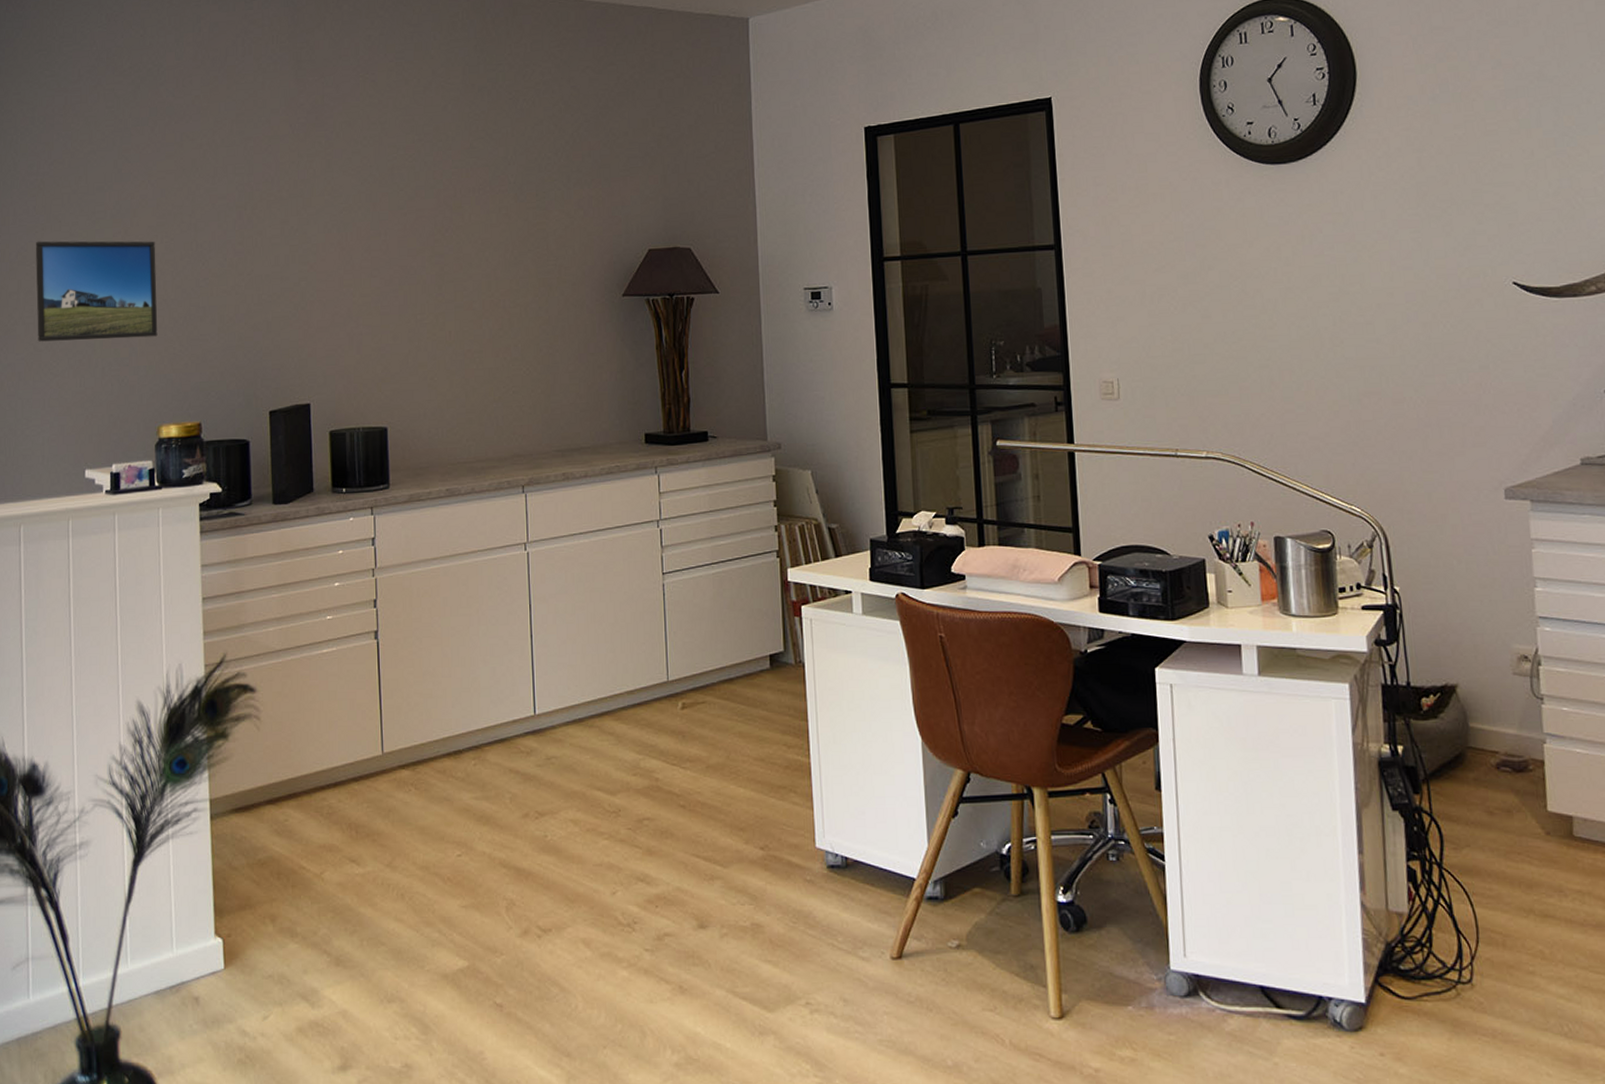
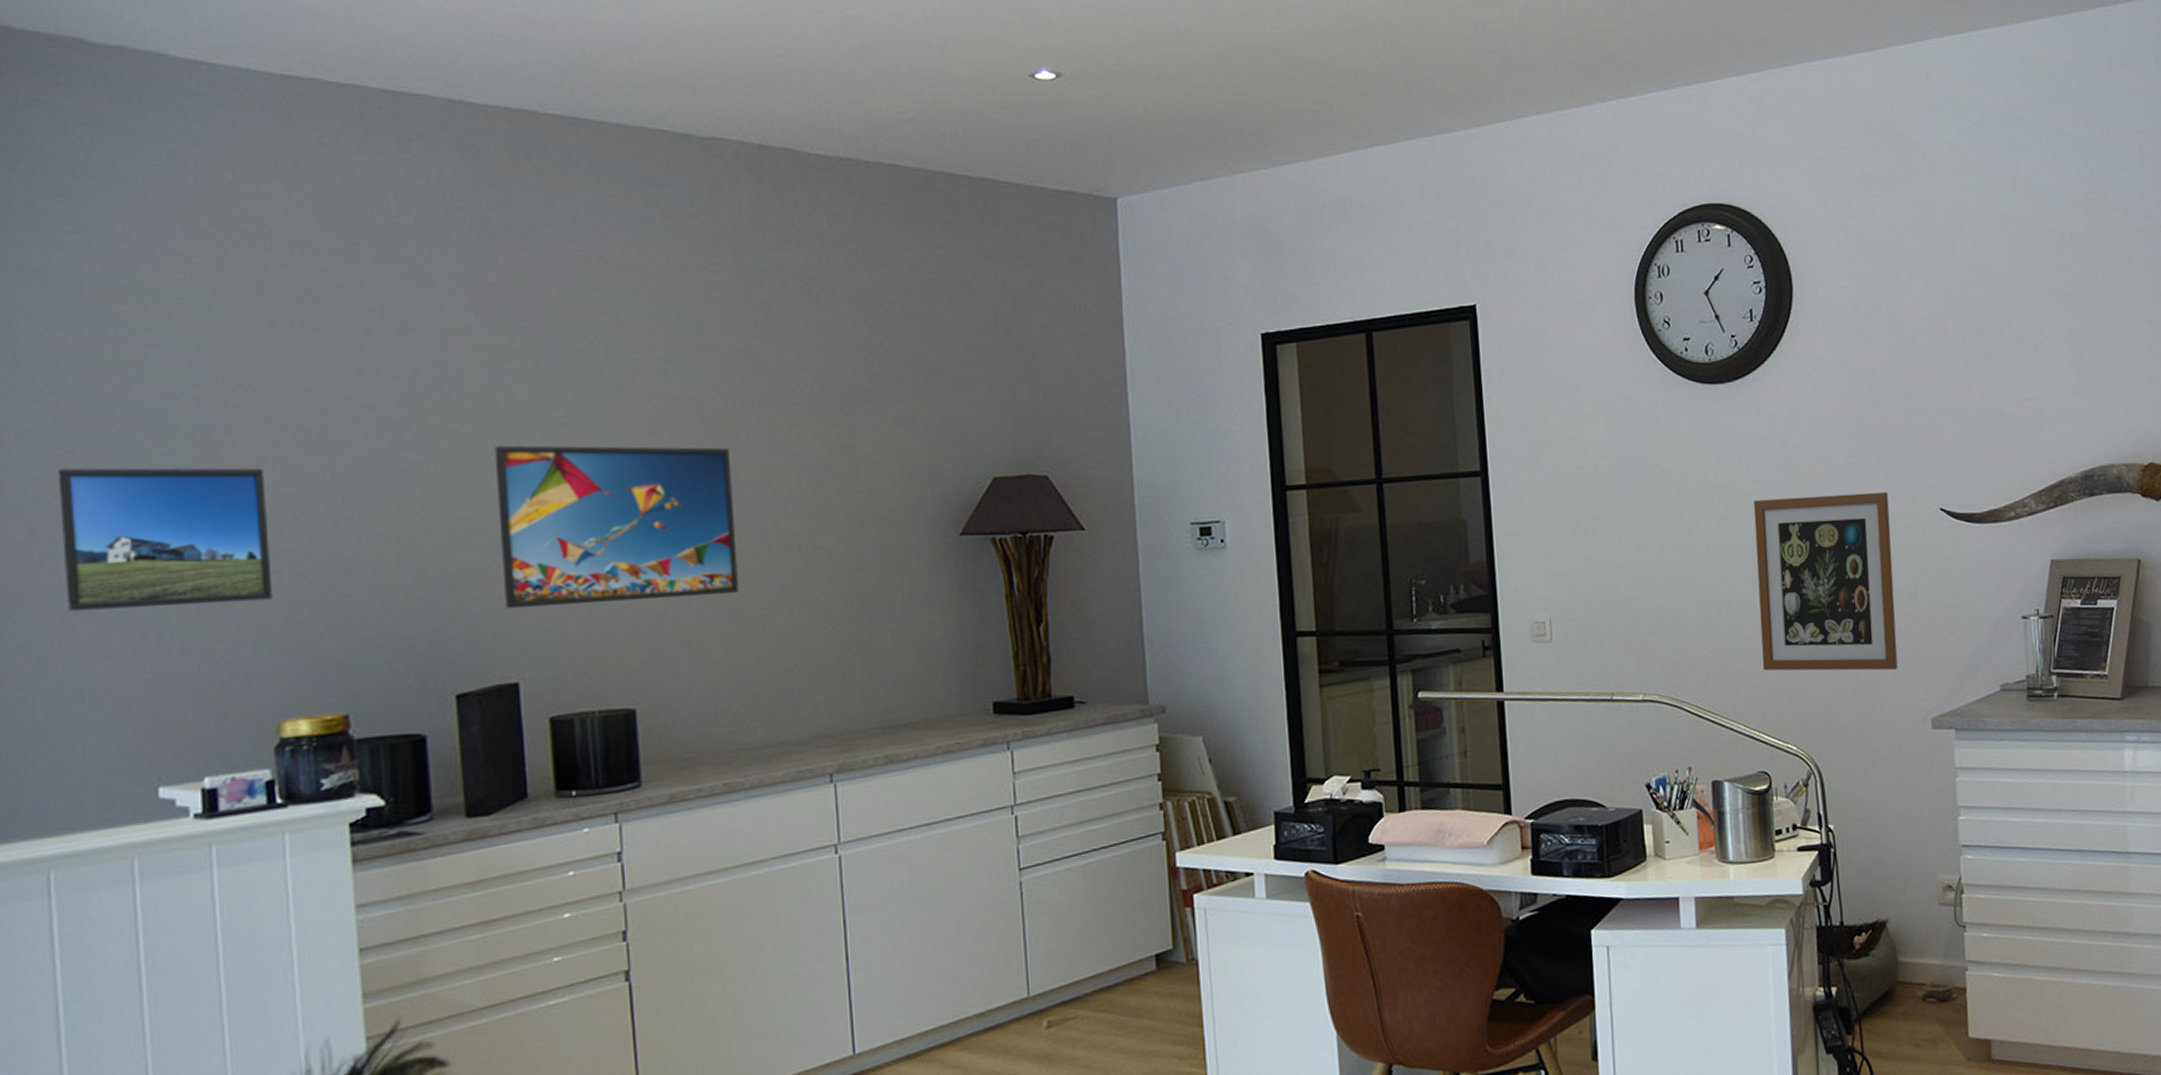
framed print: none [299,224,461,348] -> present [494,445,739,609]
wall art: none [1317,265,1468,439] -> present [1754,491,1898,671]

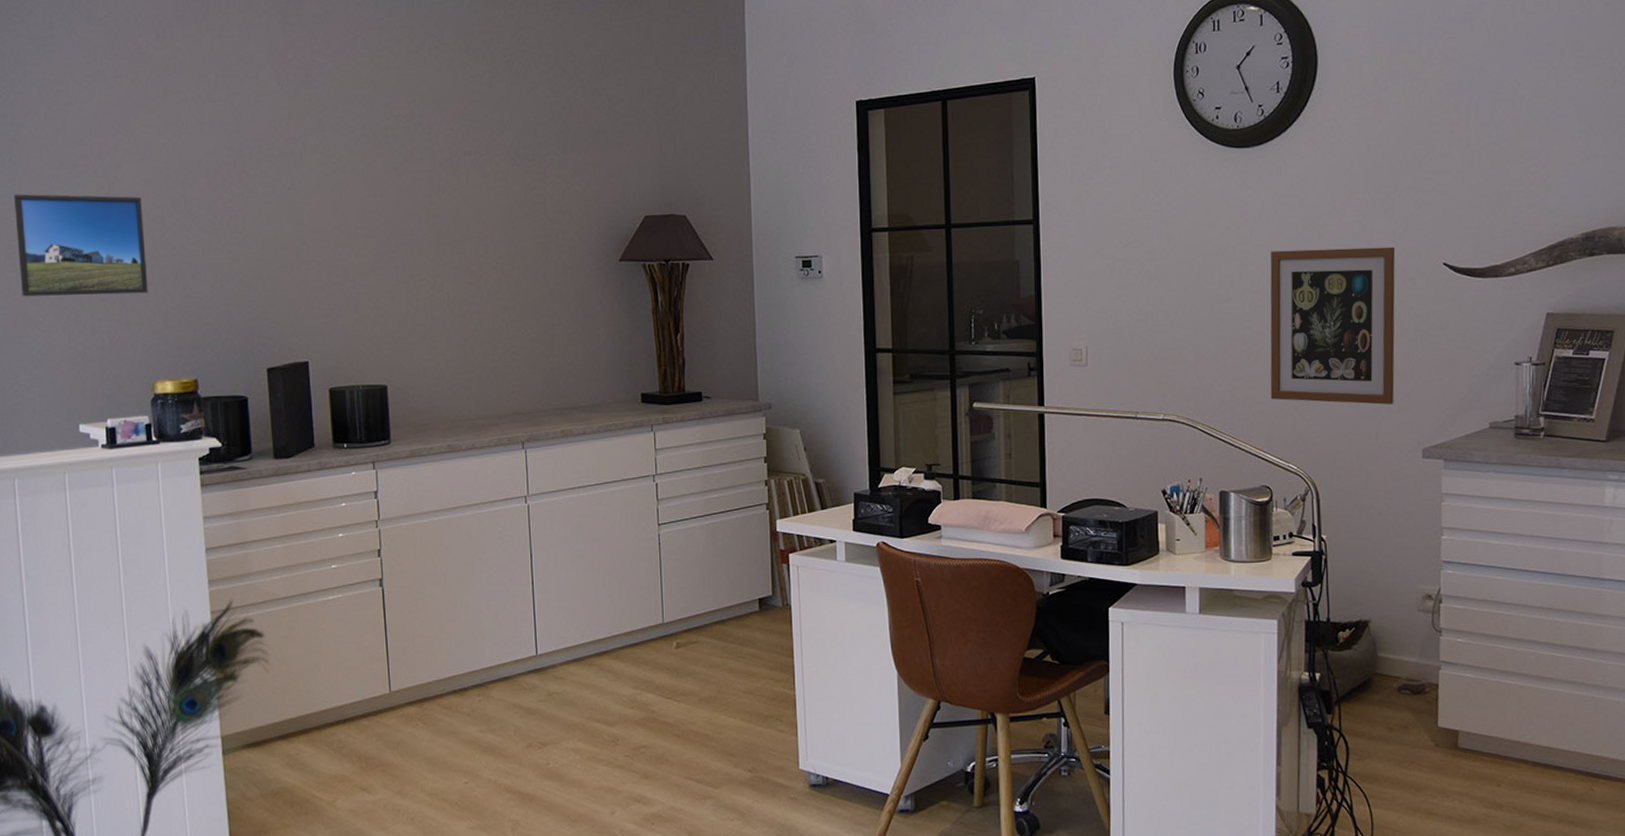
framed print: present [494,445,739,609] -> none [291,183,459,307]

